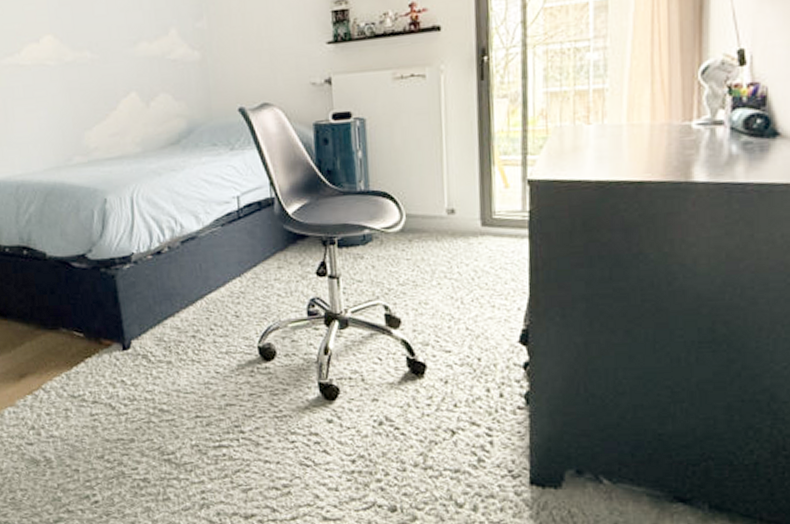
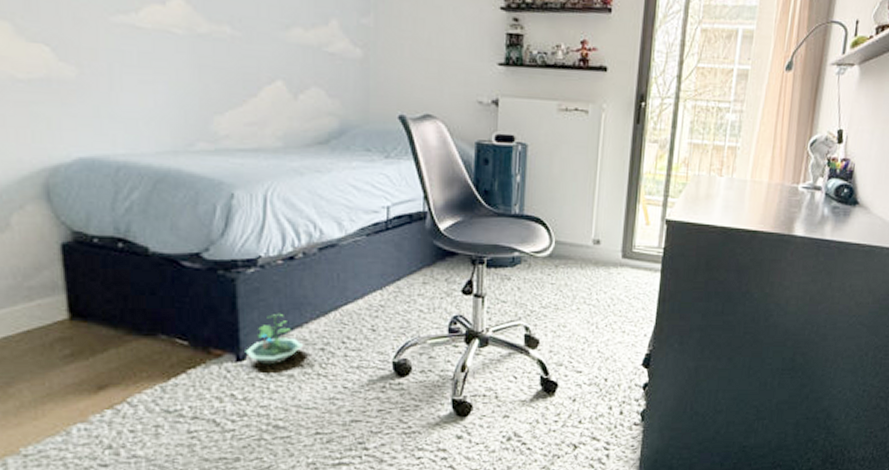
terrarium: none [129,304,176,353] -> present [245,313,303,365]

